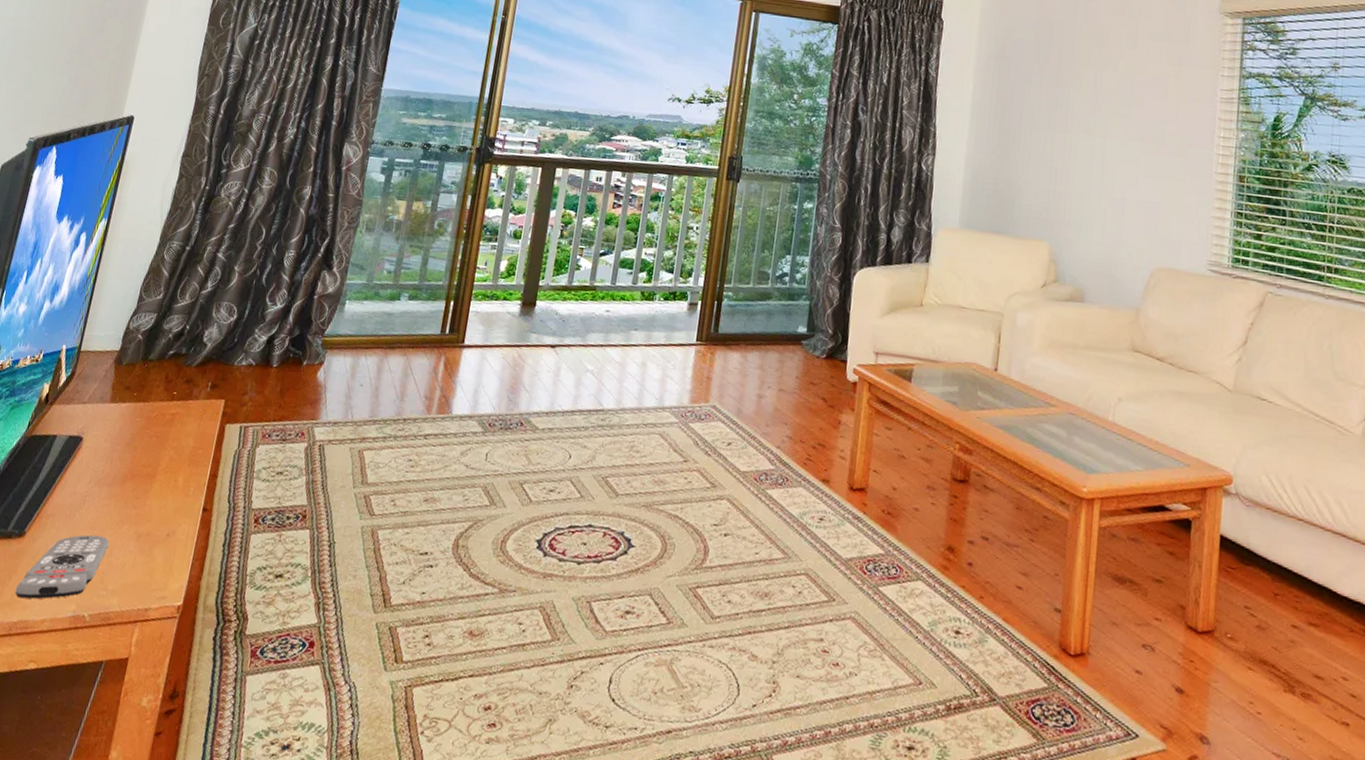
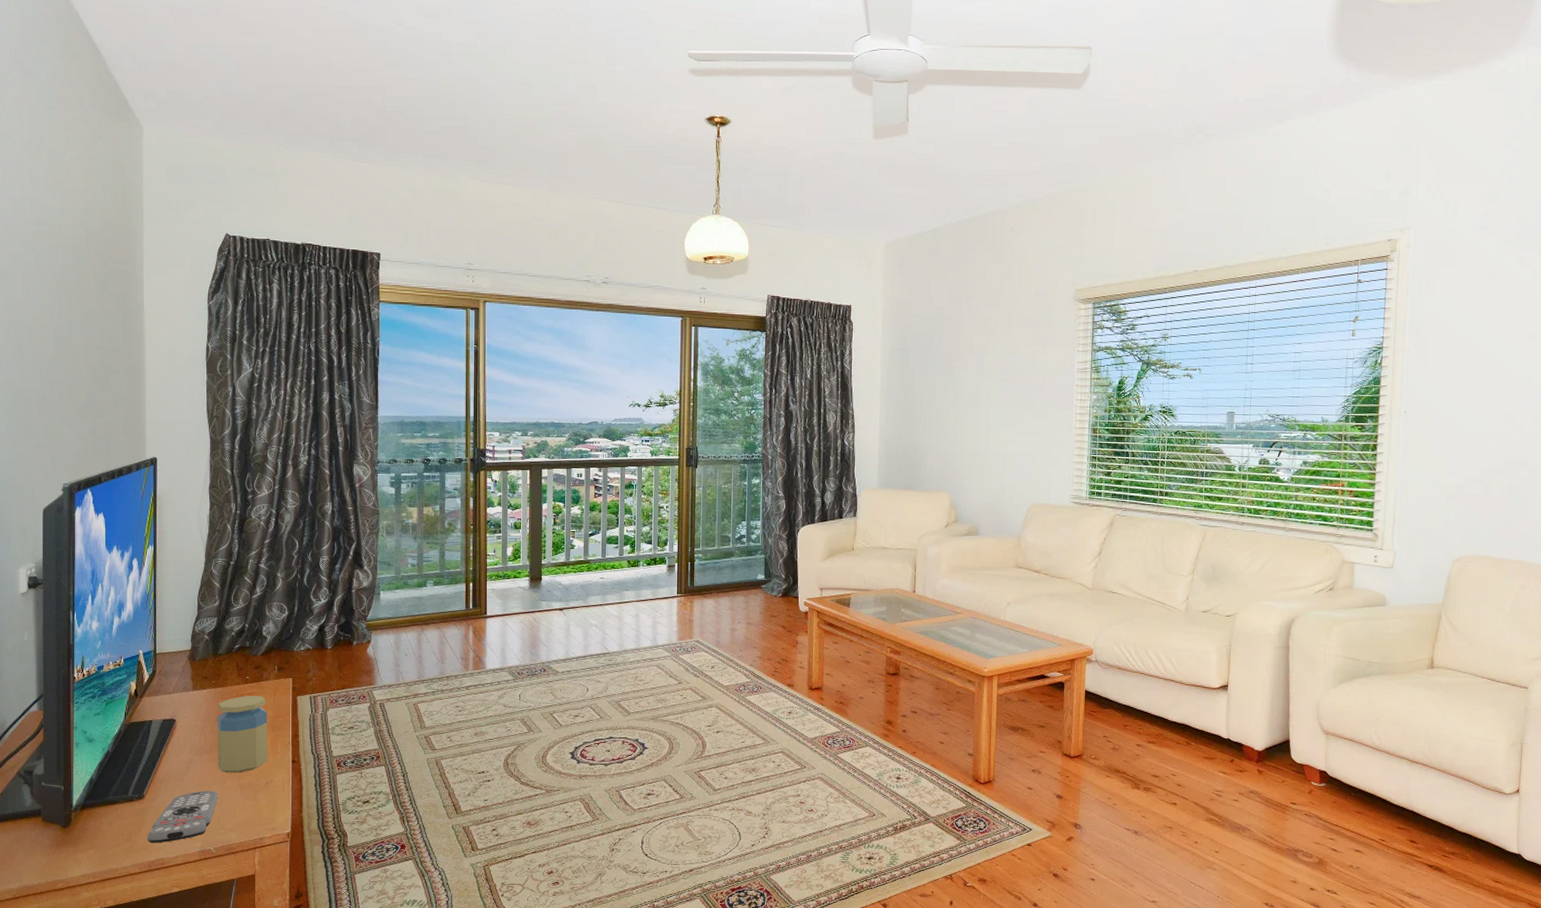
jar: none [116,416,190,517] -> present [217,695,268,773]

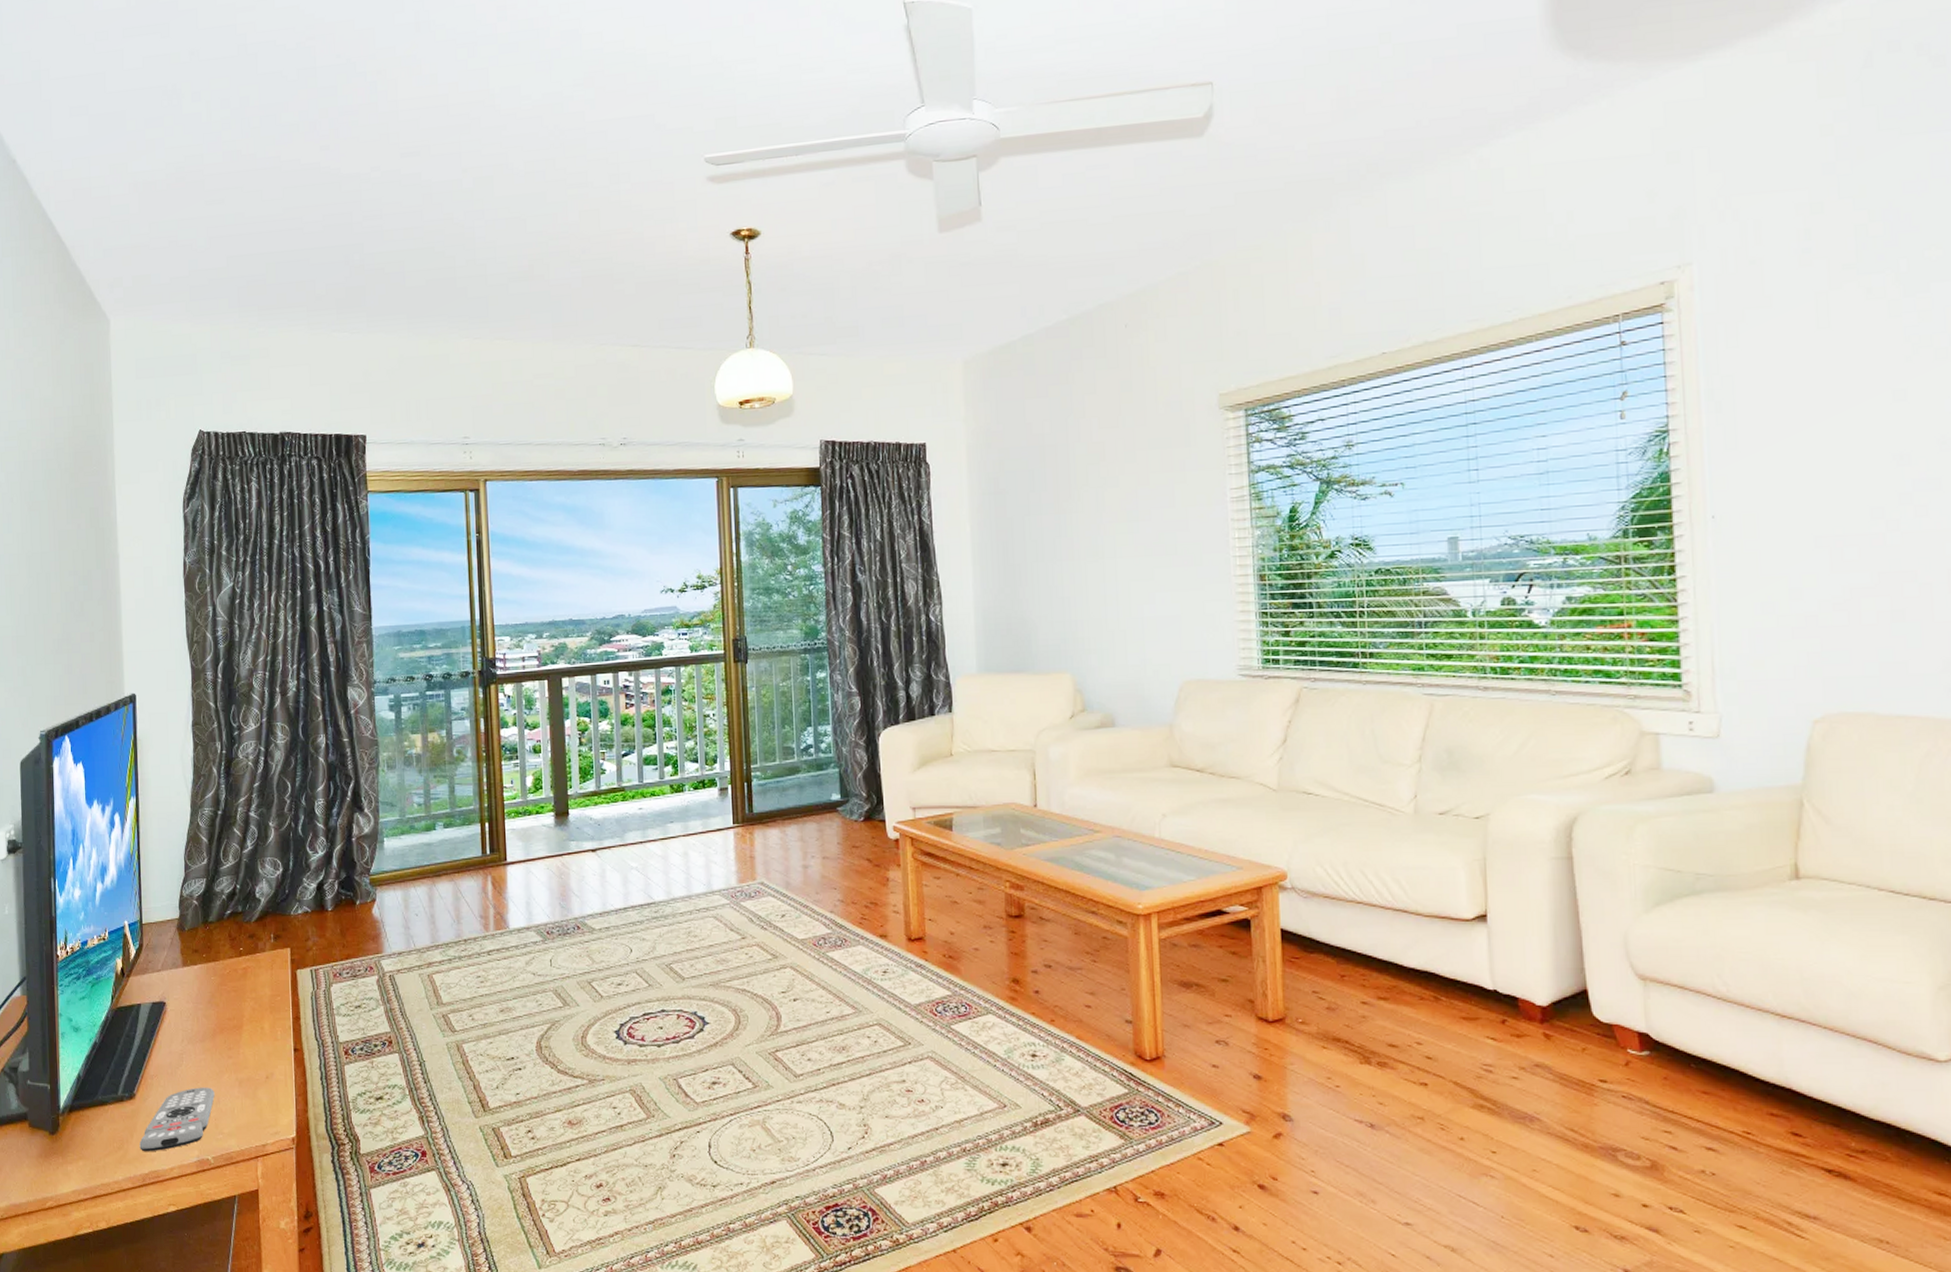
jar: present [217,695,268,773] -> none [210,971,268,1065]

